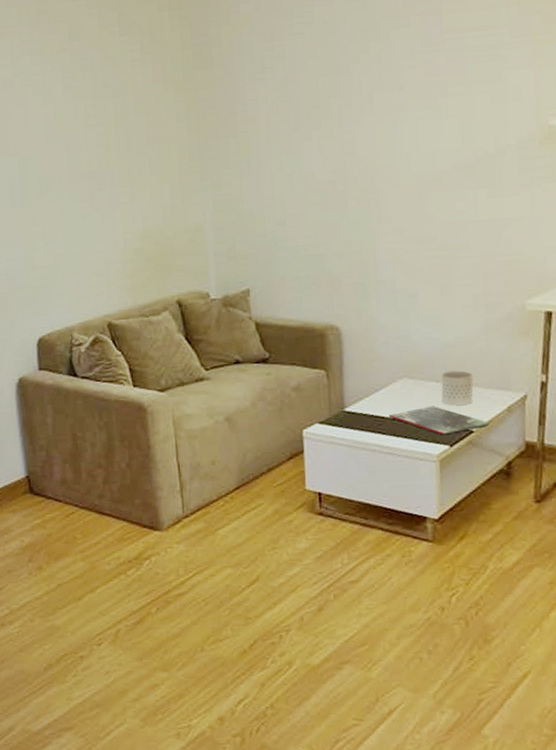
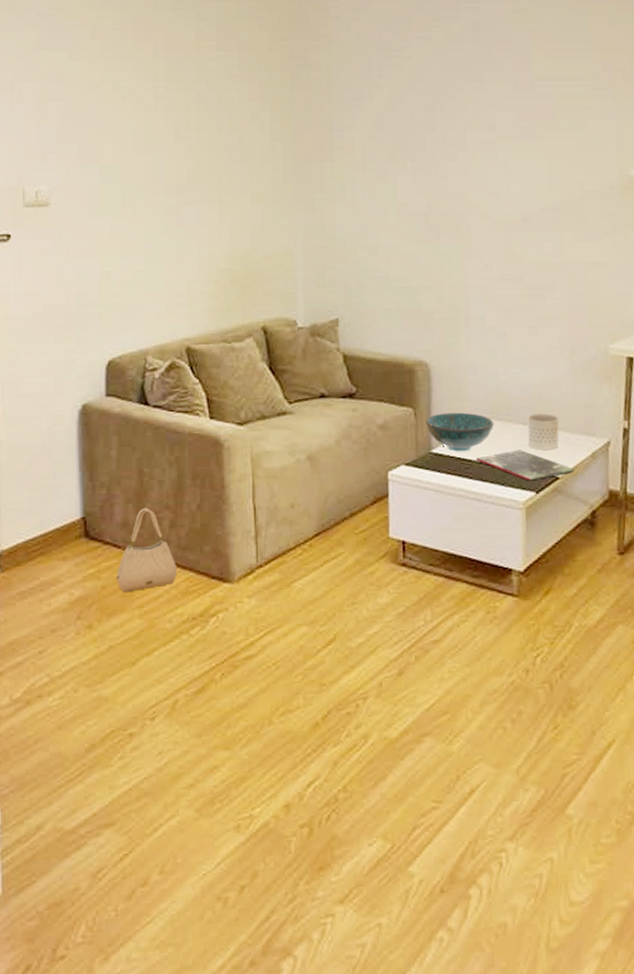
handbag: none [59,467,113,540] -> present [116,507,178,593]
decorative bowl: none [338,372,407,410] -> present [426,412,495,452]

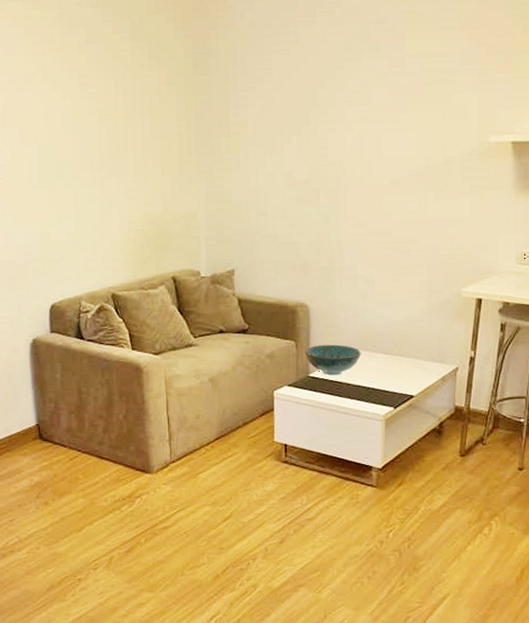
handbag: present [116,507,178,593] -> none [64,417,110,480]
magazine: present [477,450,575,481] -> none [346,374,427,399]
mug: present [527,413,559,450] -> none [389,345,415,375]

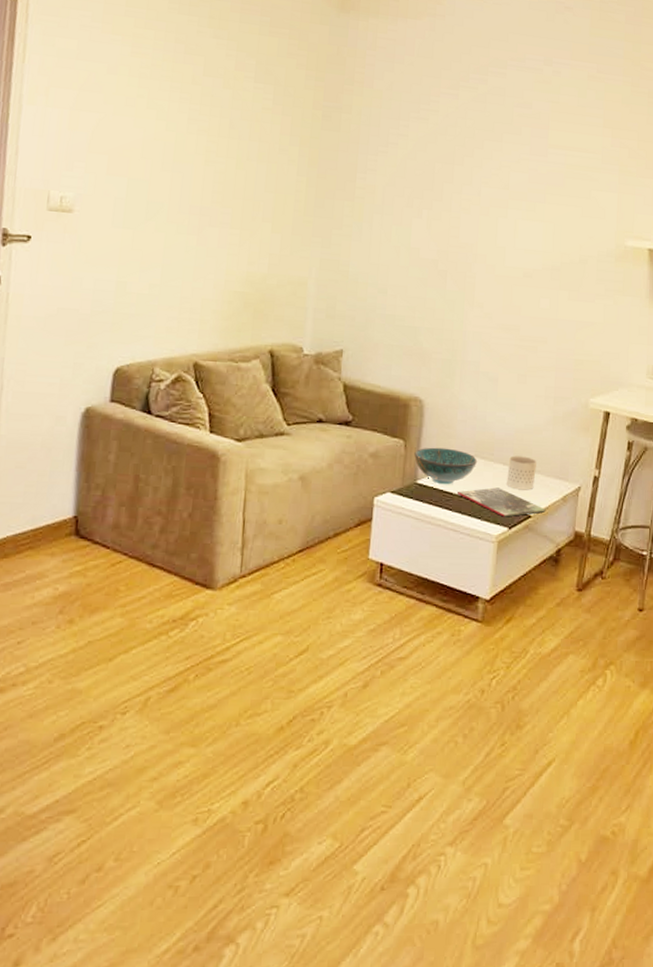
magazine: none [346,374,427,399] -> present [458,487,546,517]
mug: none [389,345,415,375] -> present [507,455,537,490]

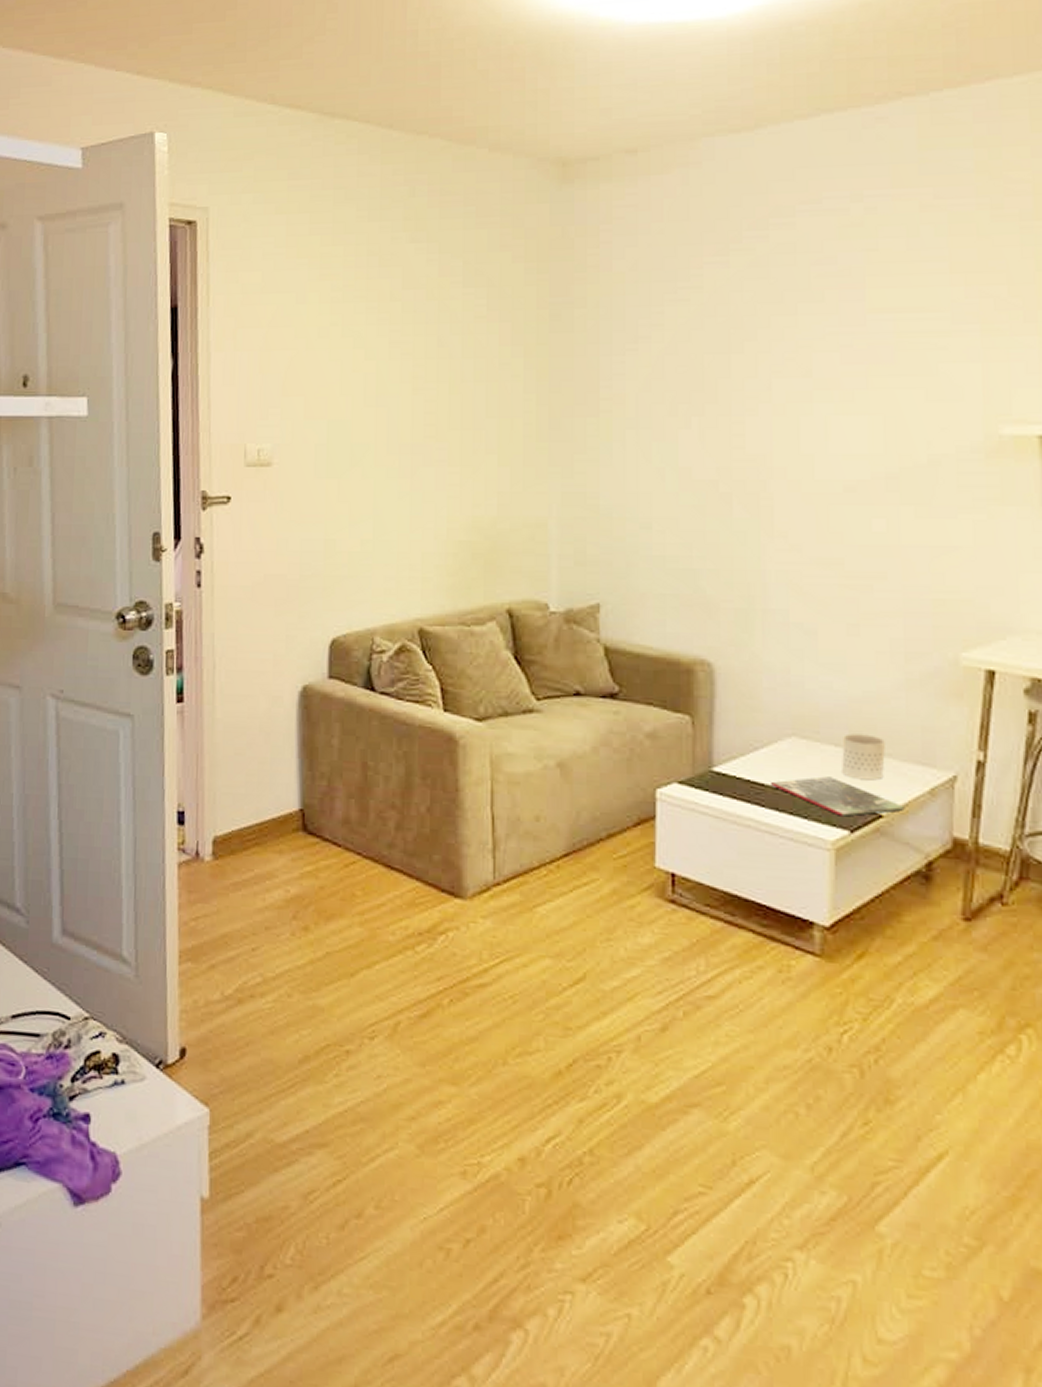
decorative bowl: present [414,447,478,485] -> none [706,724,797,774]

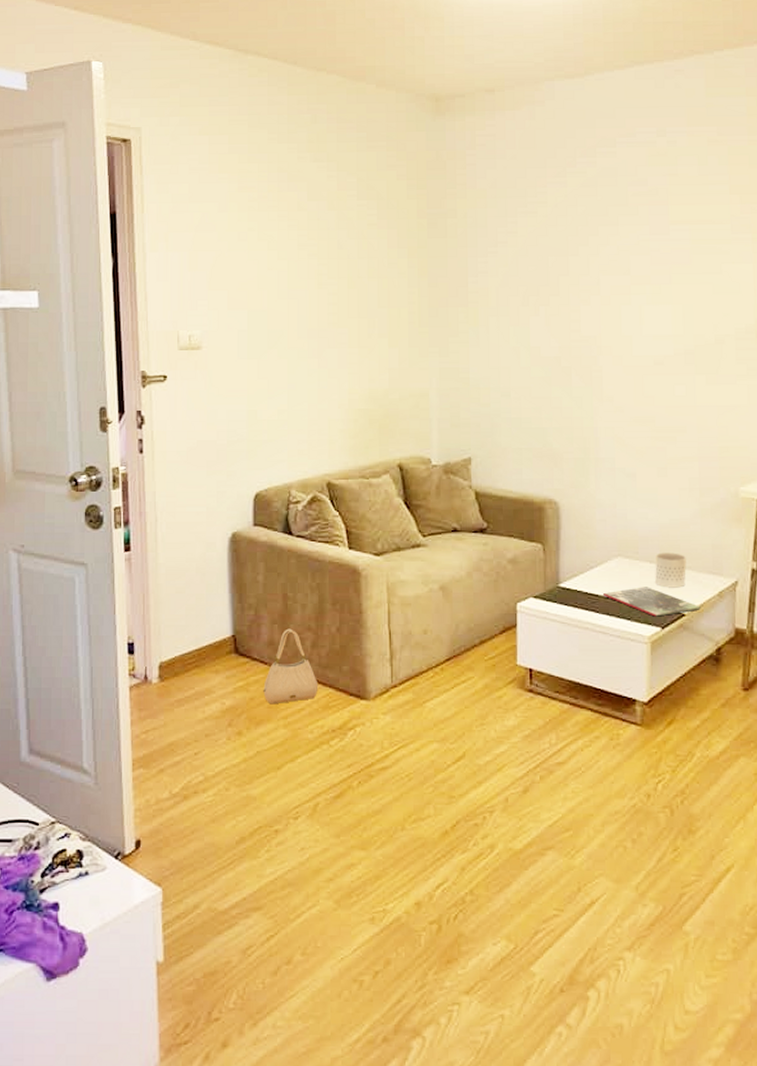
handbag: none [335,805,403,897] -> present [263,628,319,705]

